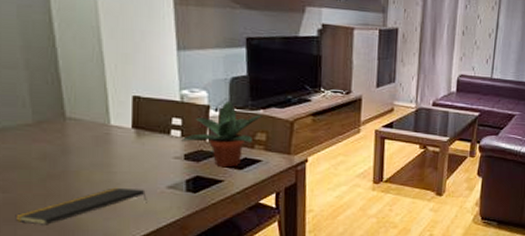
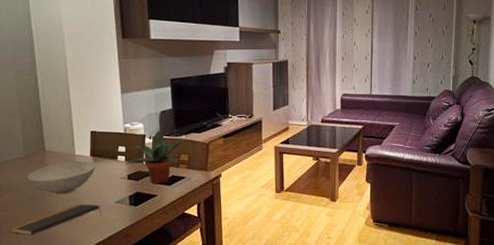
bowl: none [39,133,140,175] -> present [28,161,96,195]

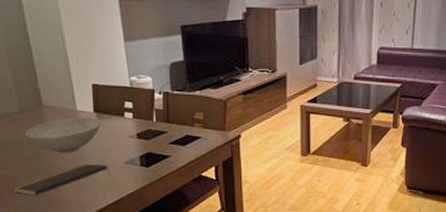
potted plant: present [125,130,186,185] -> none [133,84,200,145]

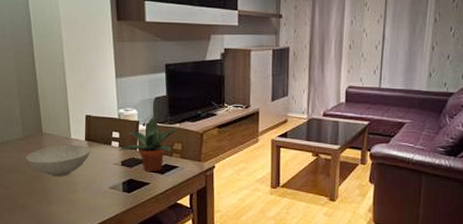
notepad: present [13,163,110,196] -> none [11,187,96,215]
potted plant: none [133,84,200,145] -> present [119,117,179,173]

